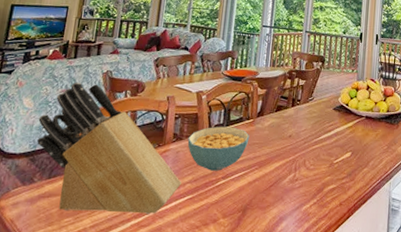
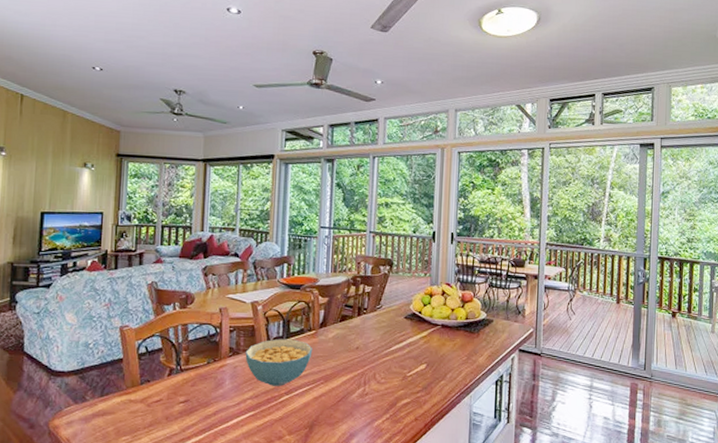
knife block: present [37,82,181,214] -> none [84,294,241,432]

